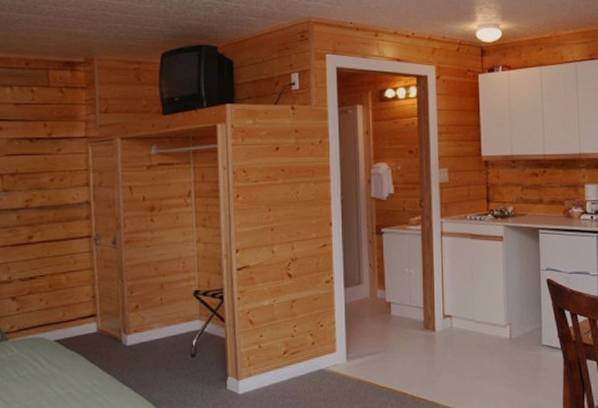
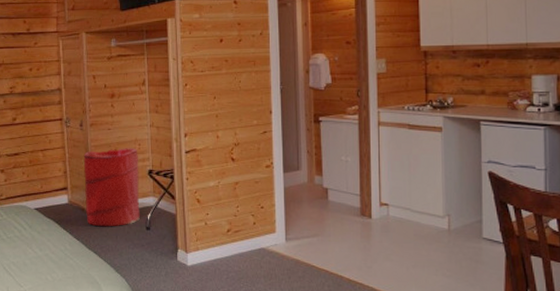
laundry hamper: none [116,267,184,357] -> present [83,148,140,227]

